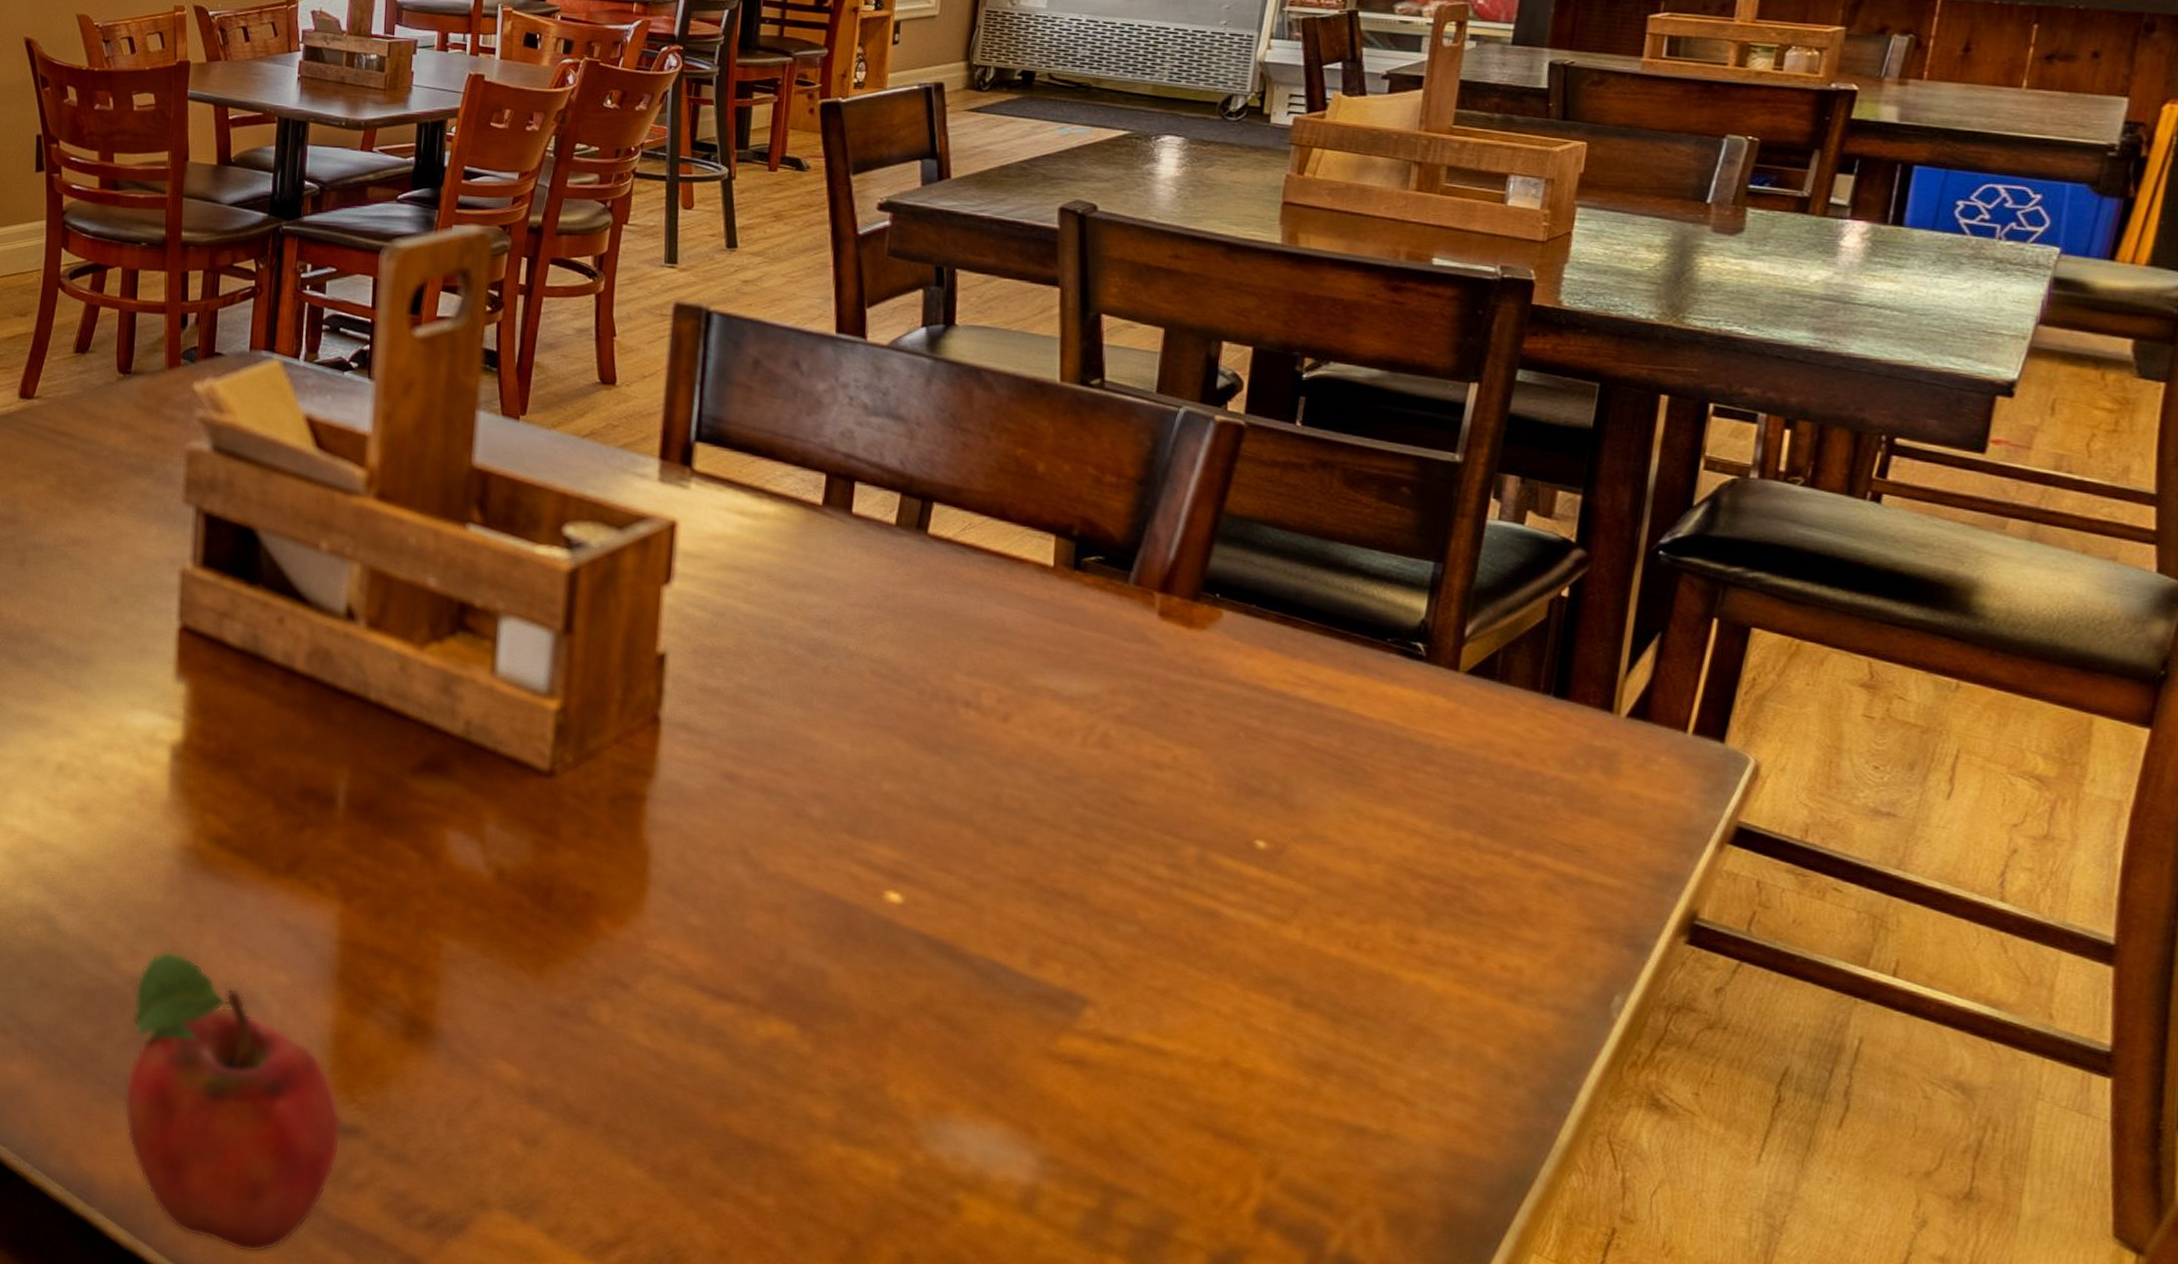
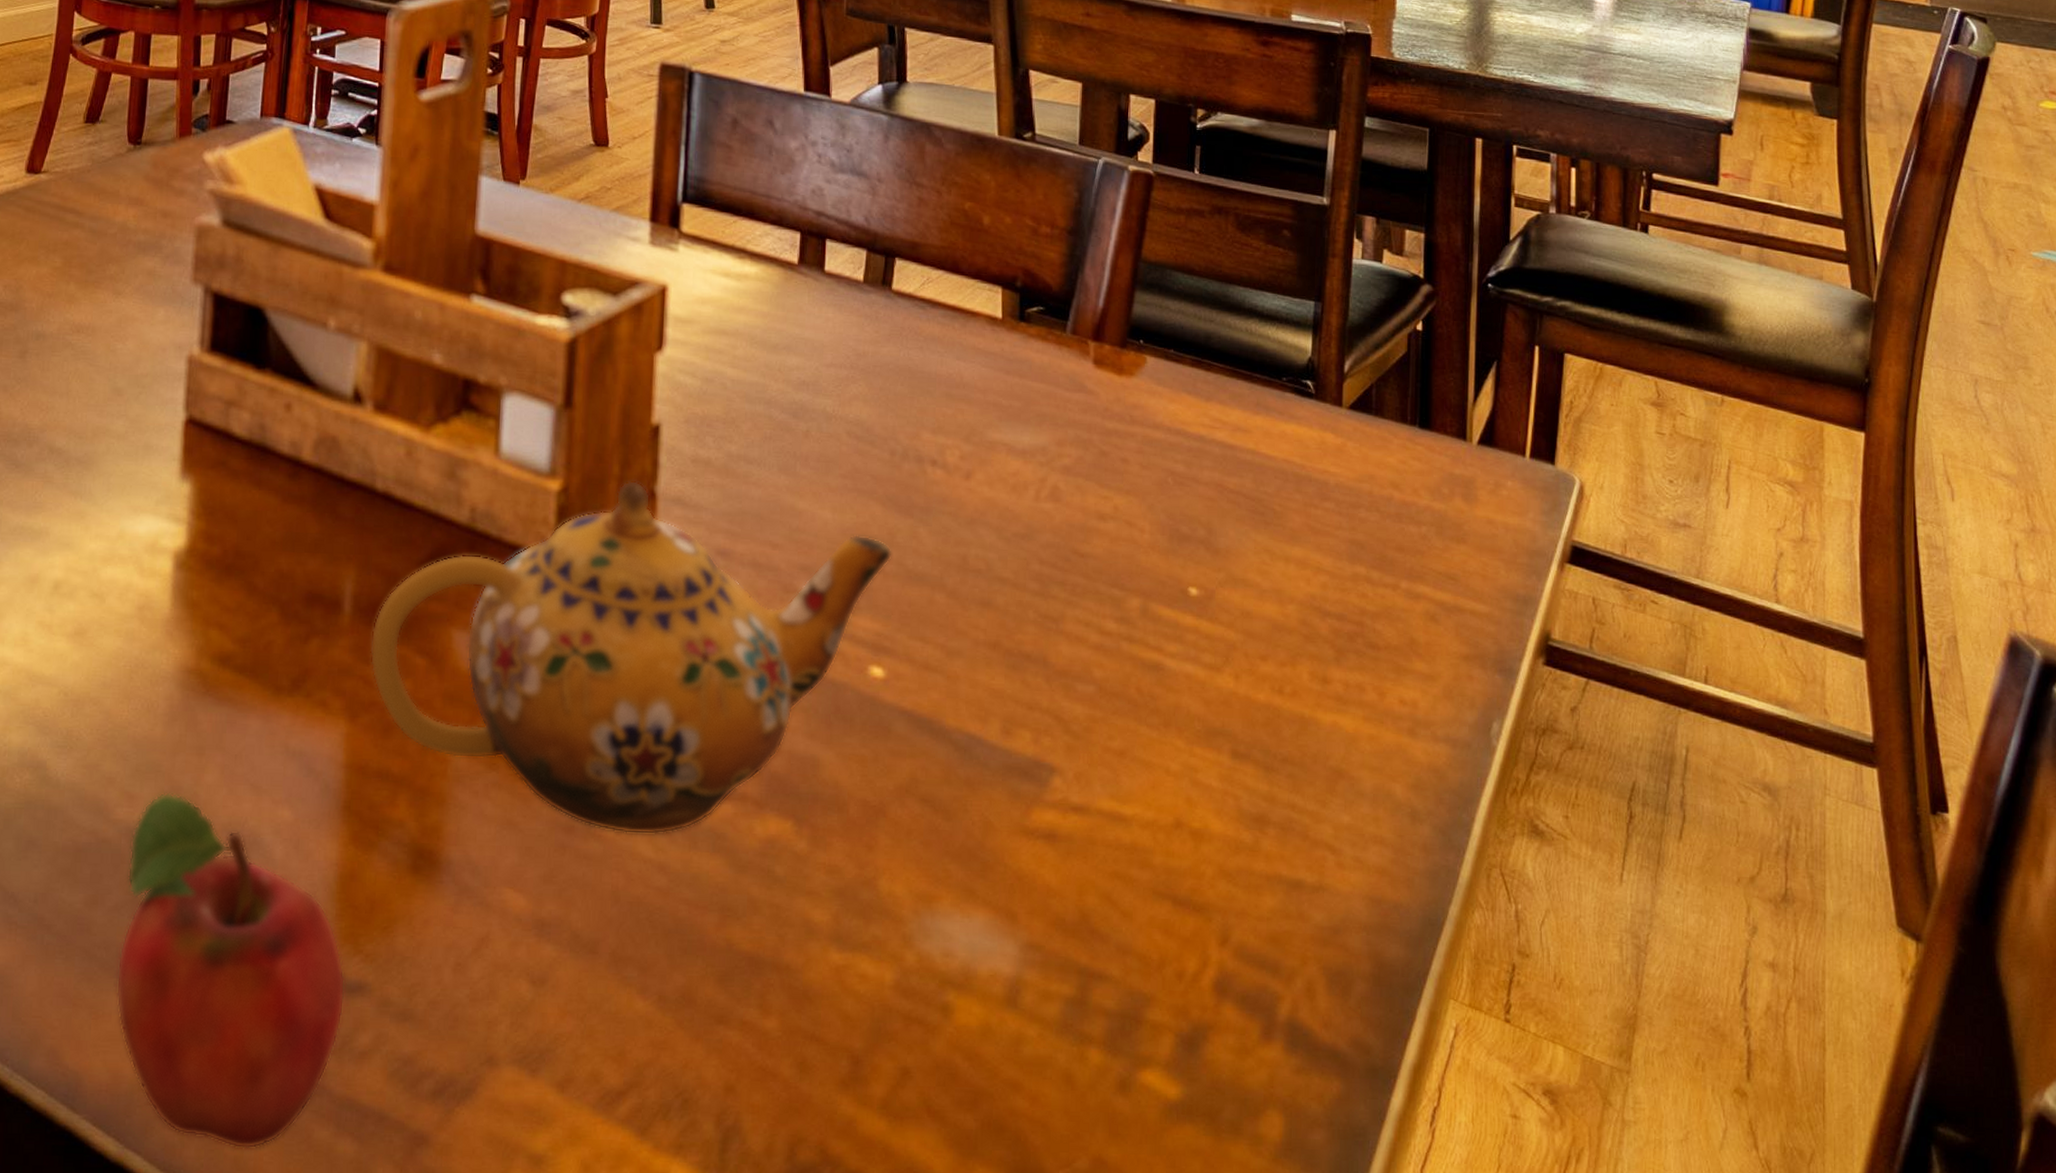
teapot: none [363,704,916,1027] -> present [370,480,892,835]

